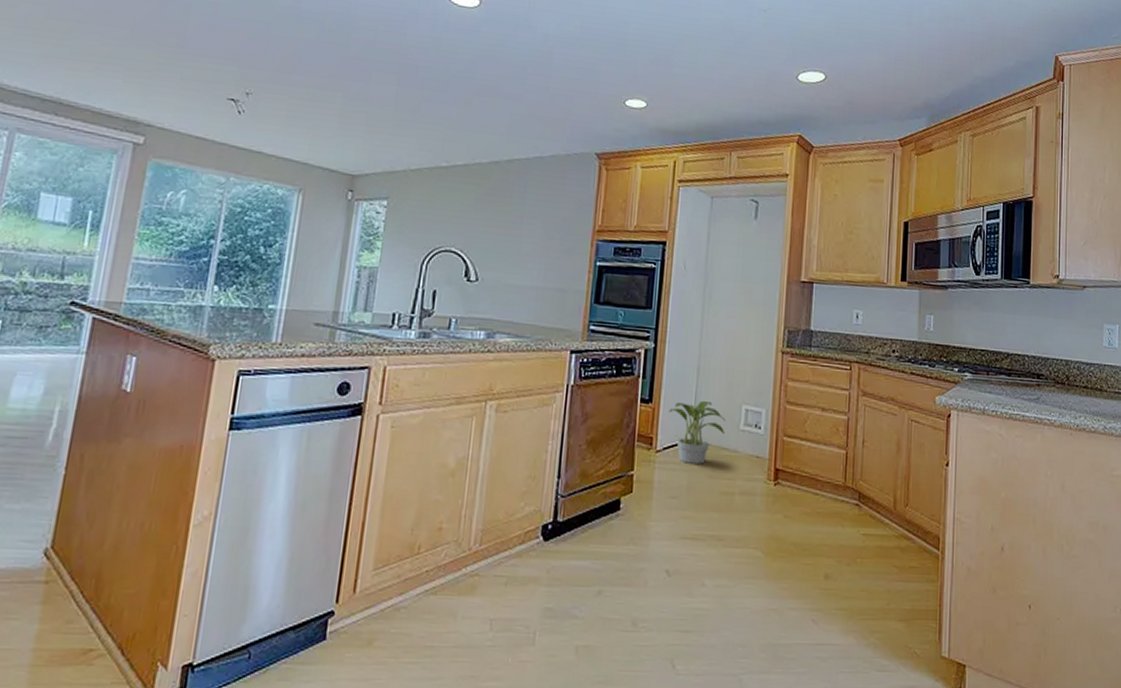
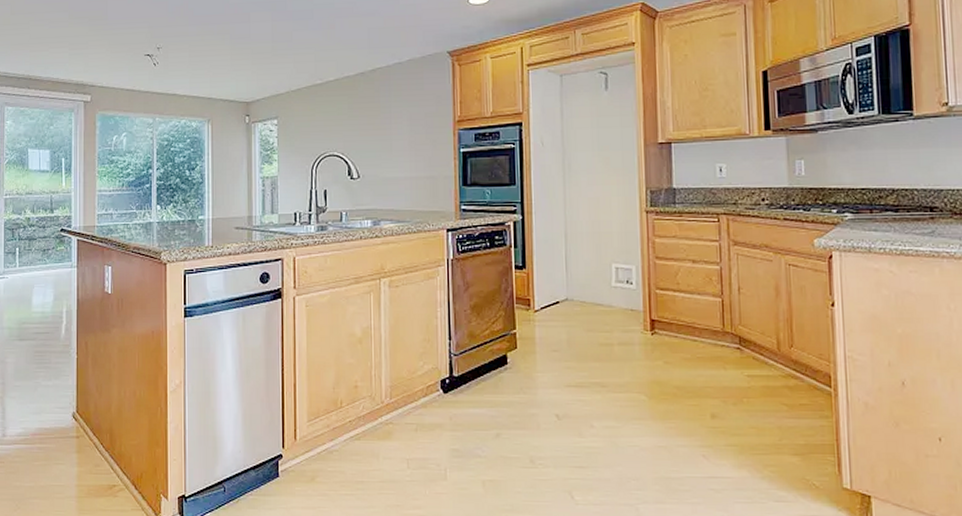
potted plant: present [669,400,725,464] -> none [542,262,597,320]

